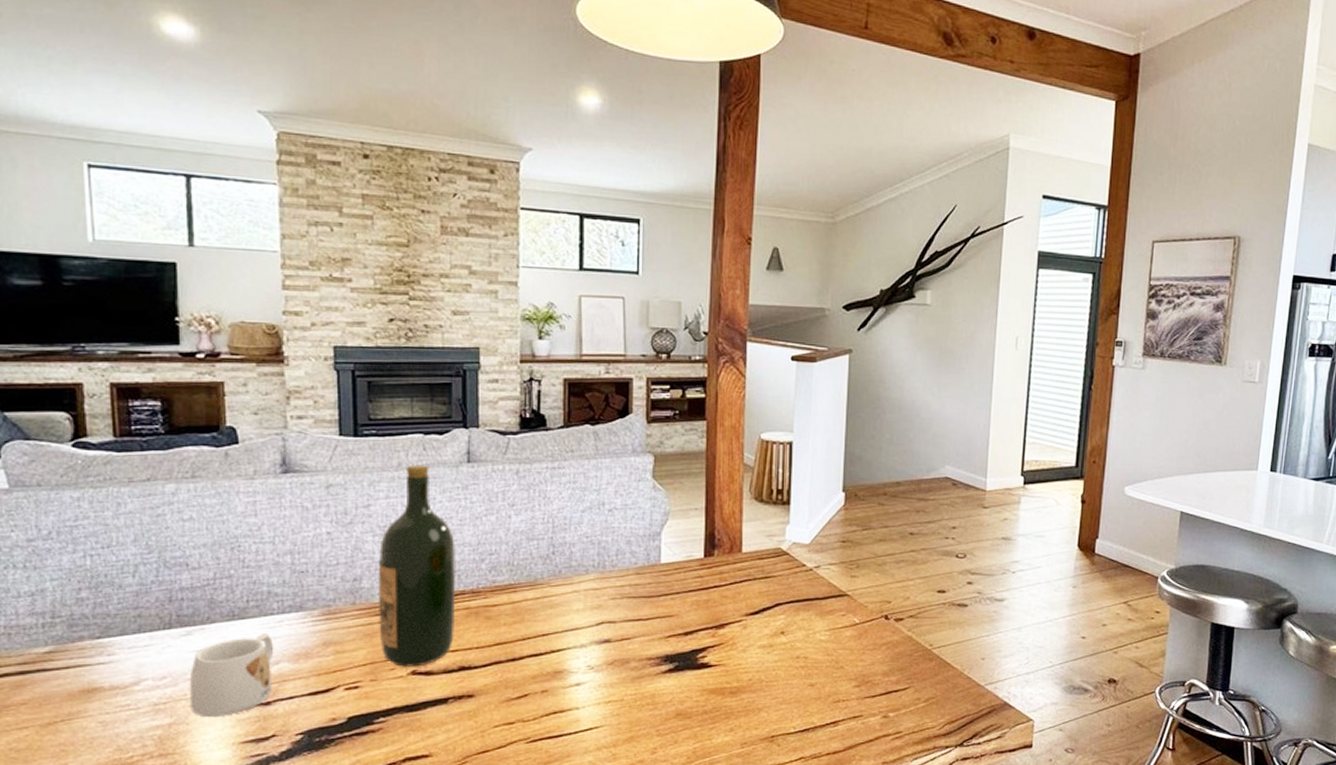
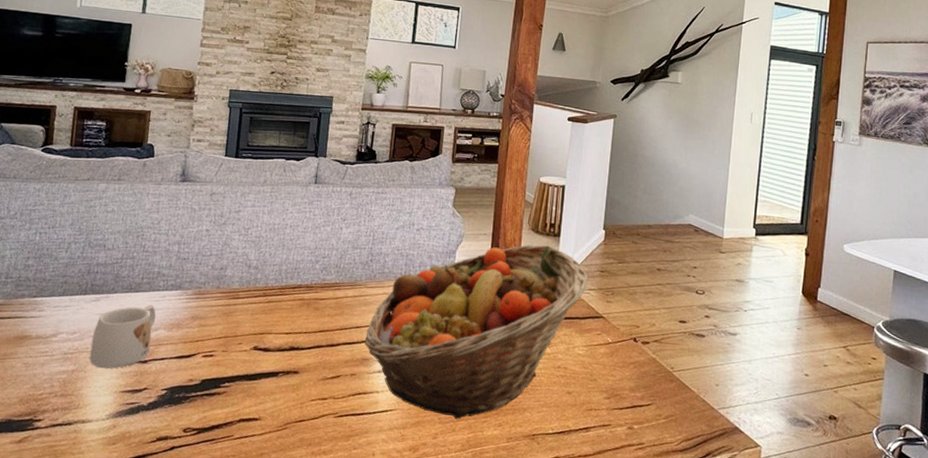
wine bottle: present [377,465,457,667] -> none [233,182,299,344]
fruit basket: none [554,516,829,729] -> present [364,244,589,420]

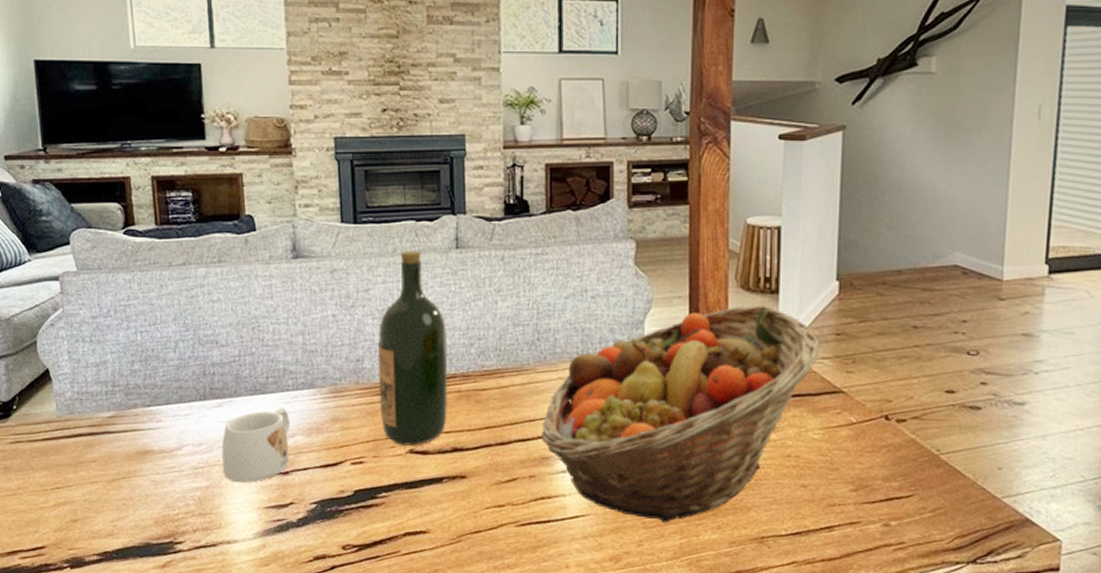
wine bottle: none [233,182,299,344] -> present [377,250,448,446]

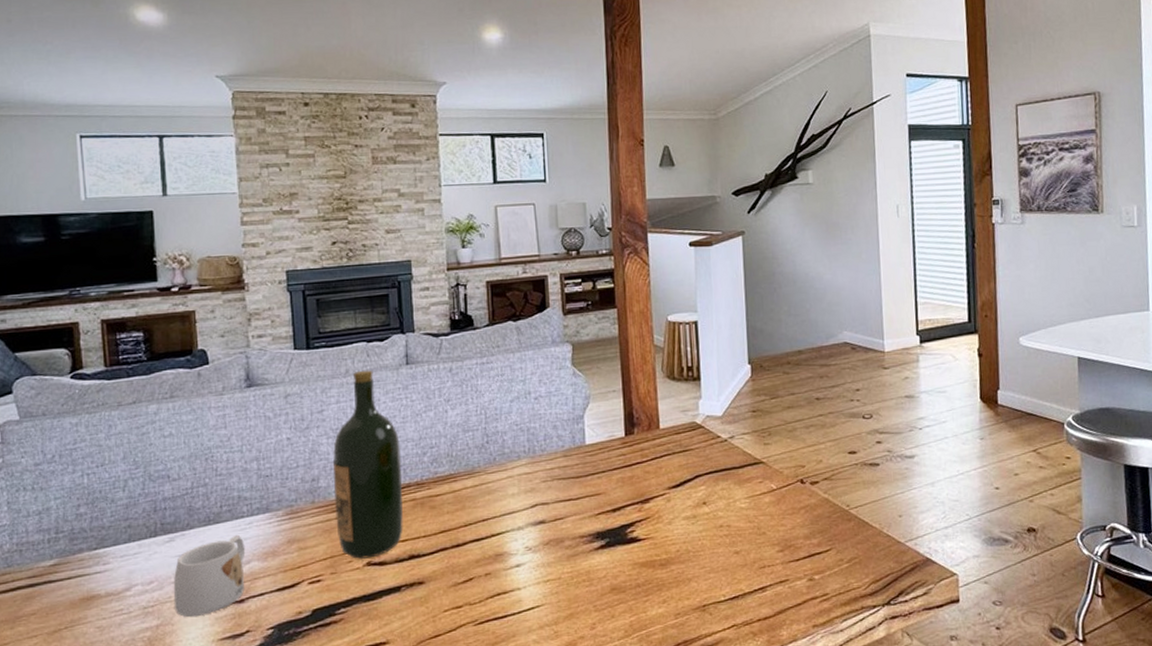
fruit basket: present [540,305,822,524] -> none [494,392,741,604]

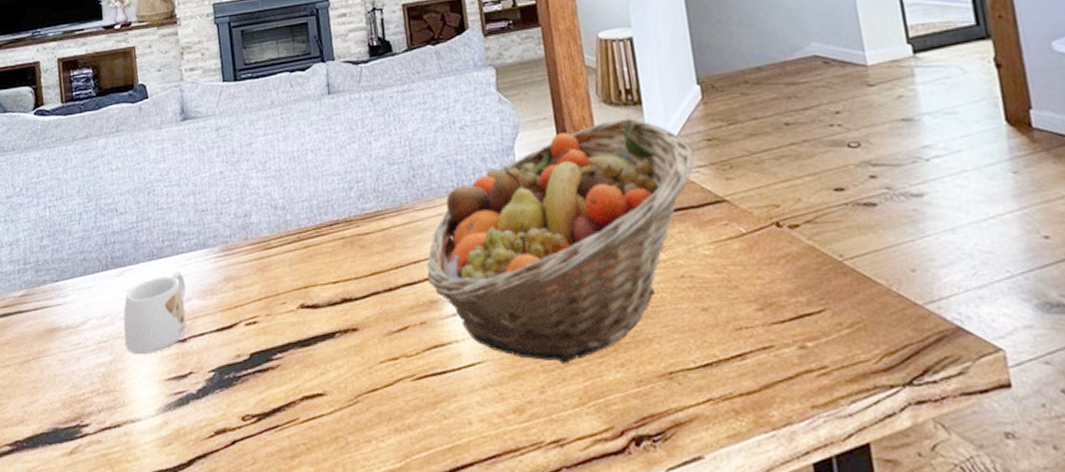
wine bottle: present [332,370,403,559] -> none [262,100,334,301]
fruit basket: none [494,392,741,604] -> present [427,118,695,365]

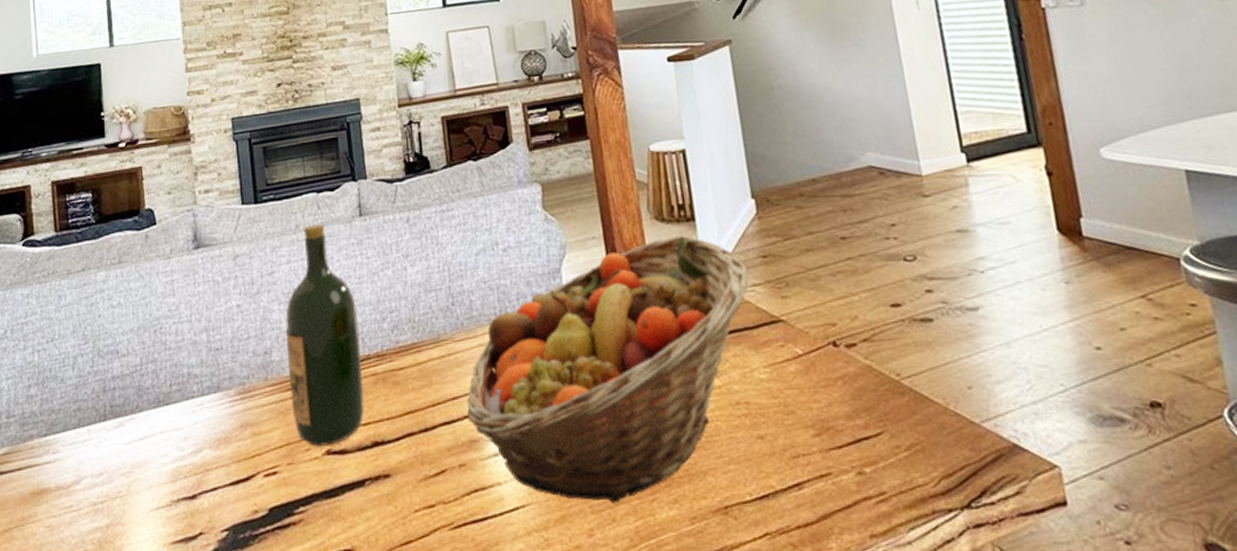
mug: present [123,270,186,355] -> none [123,418,197,516]
wine bottle: none [262,100,334,301] -> present [285,224,365,447]

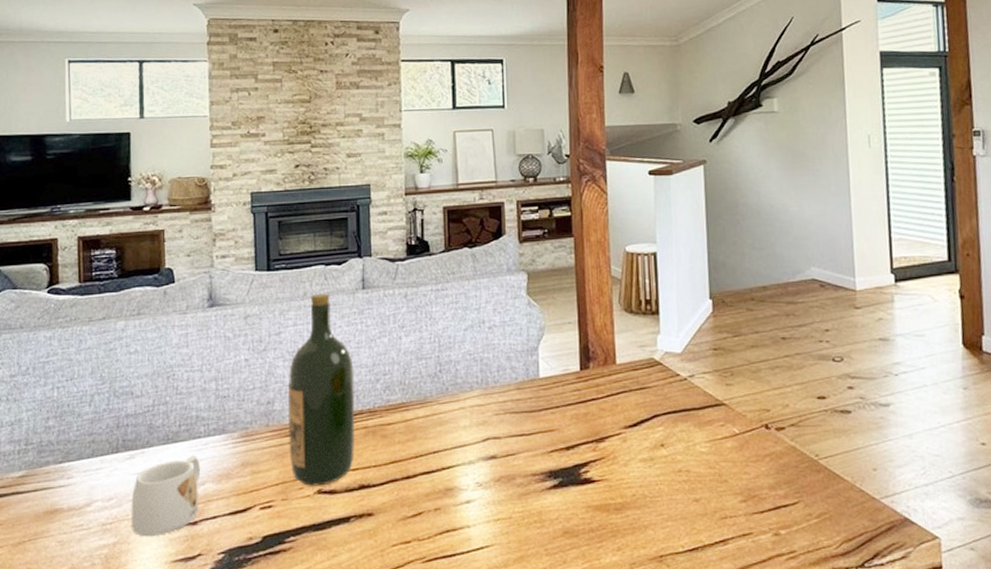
mug: none [123,418,197,516] -> present [130,455,201,537]
fruit basket: present [466,236,749,504] -> none [444,327,701,549]

